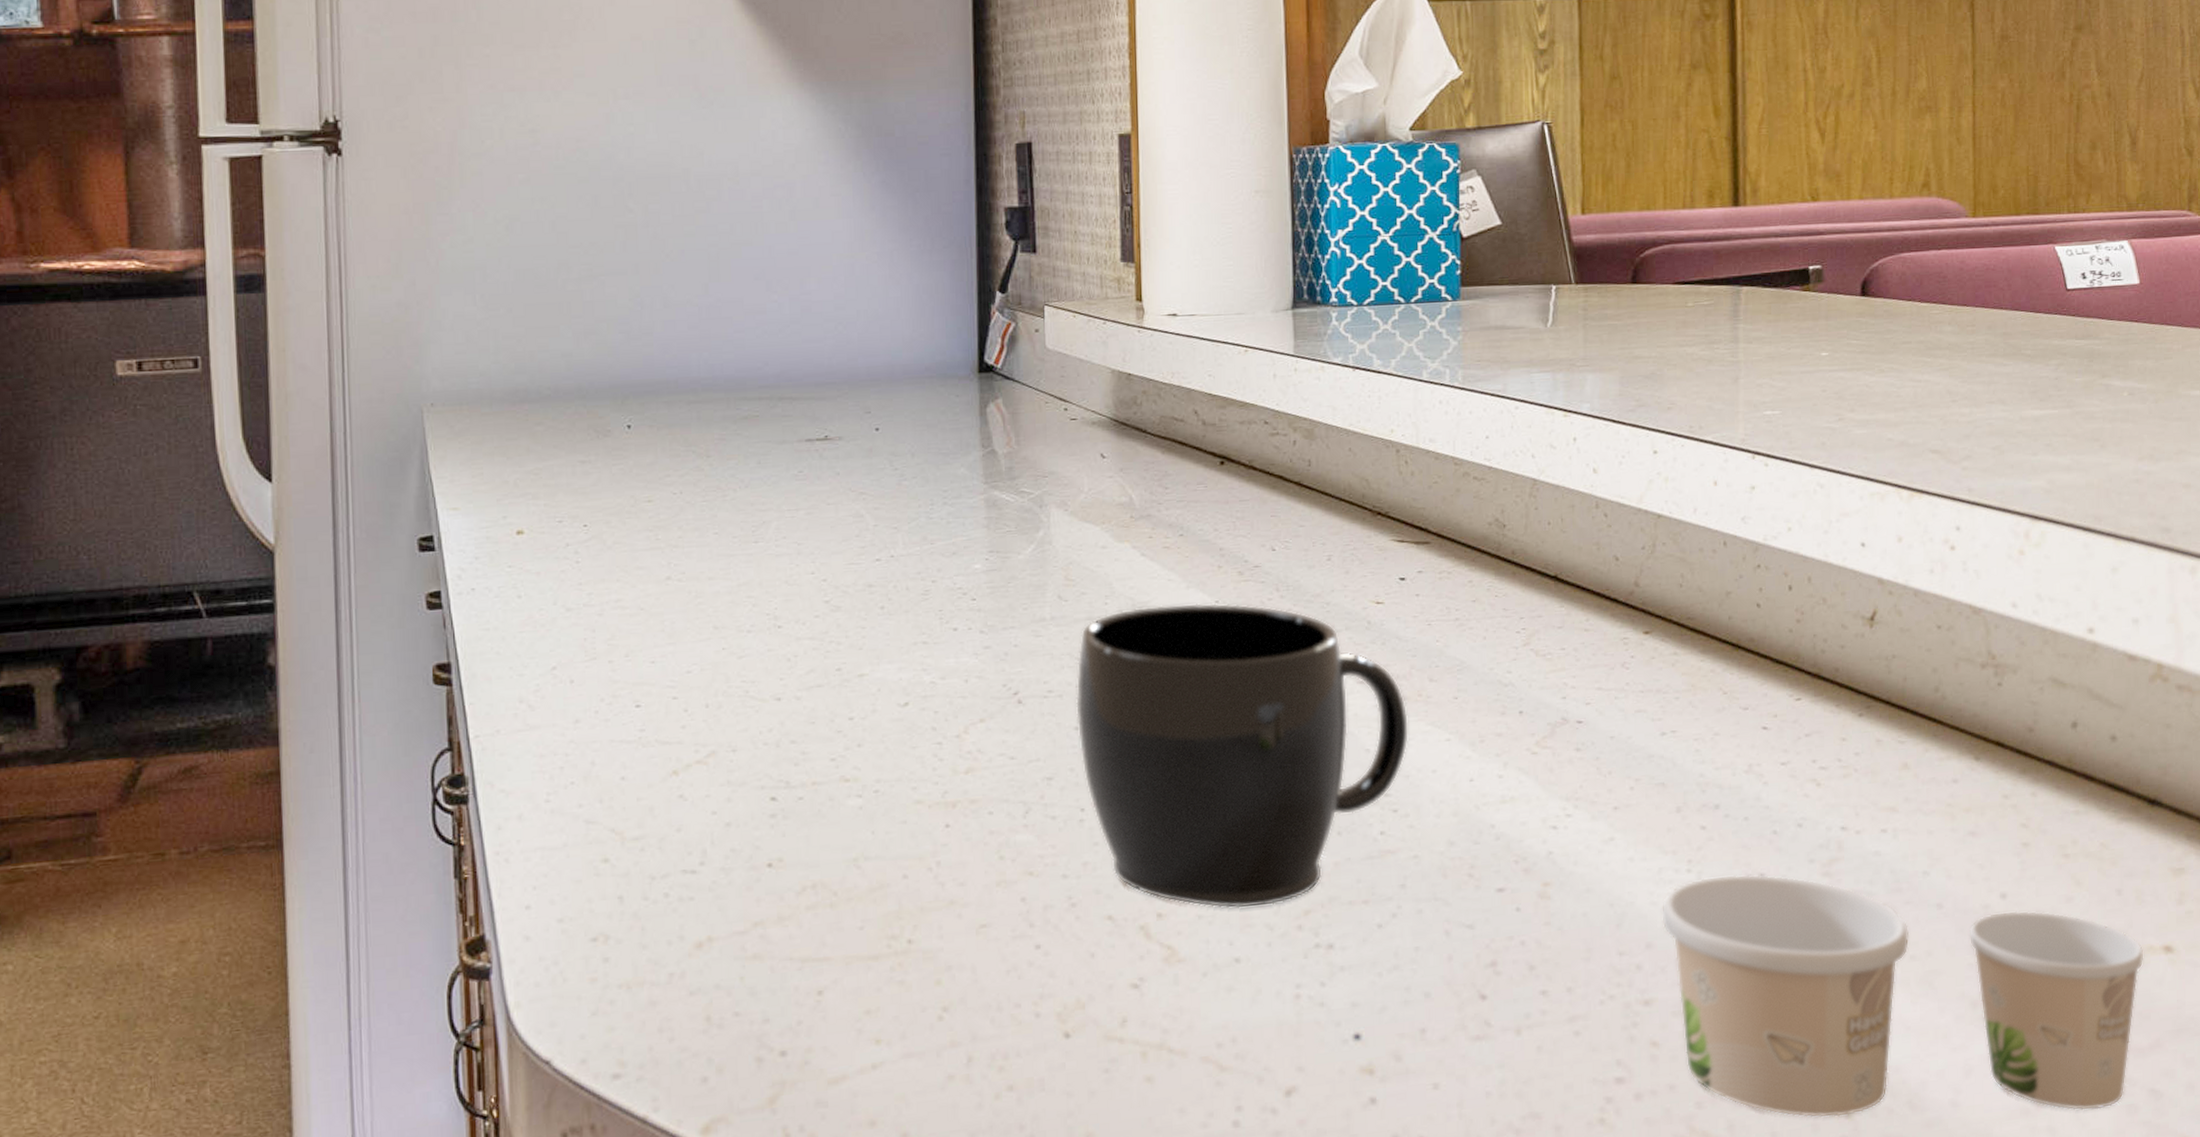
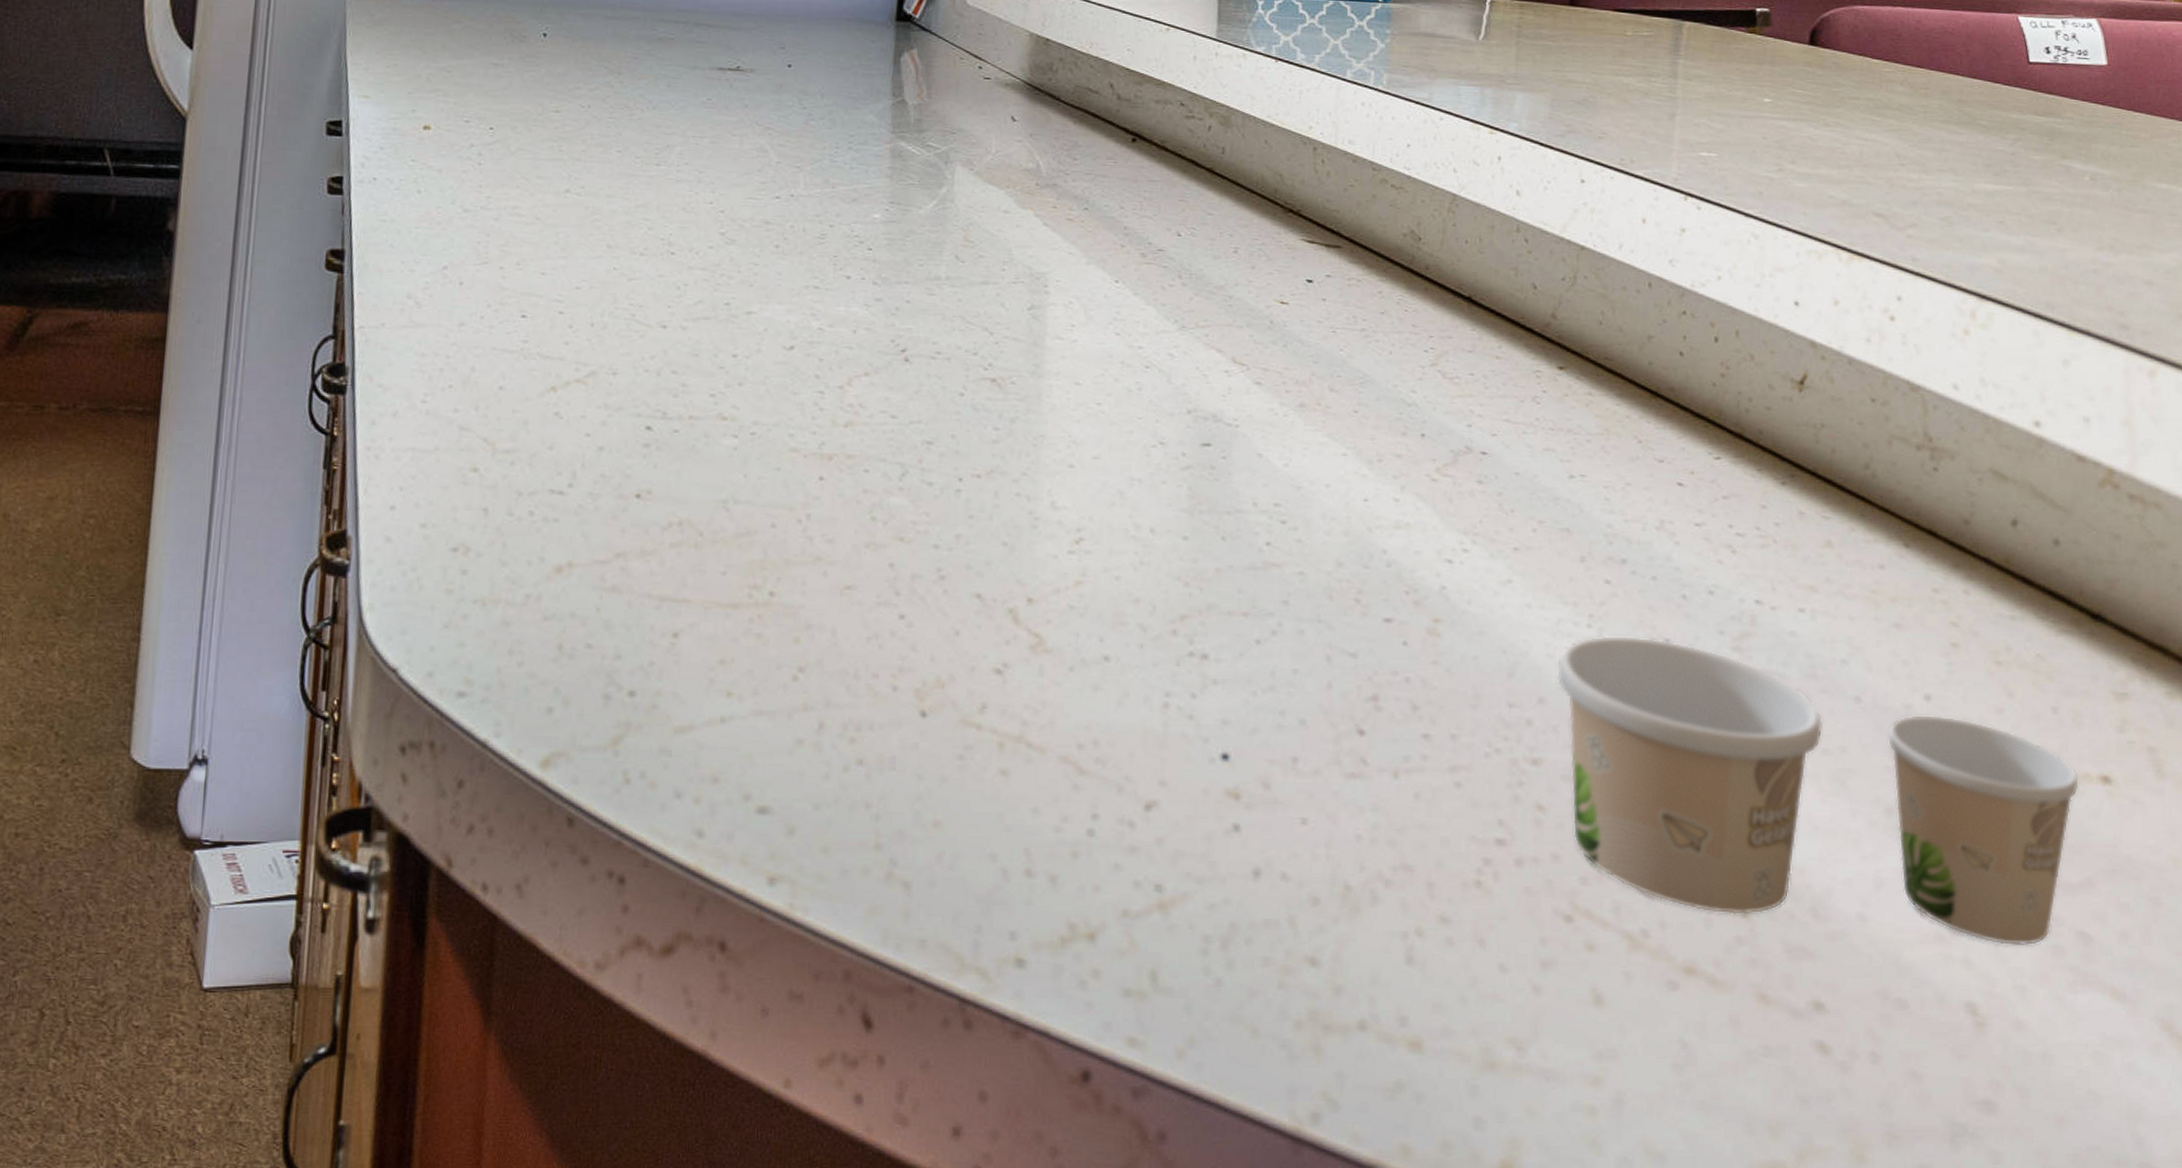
mug: present [1076,603,1410,909] -> none [962,277,1306,606]

